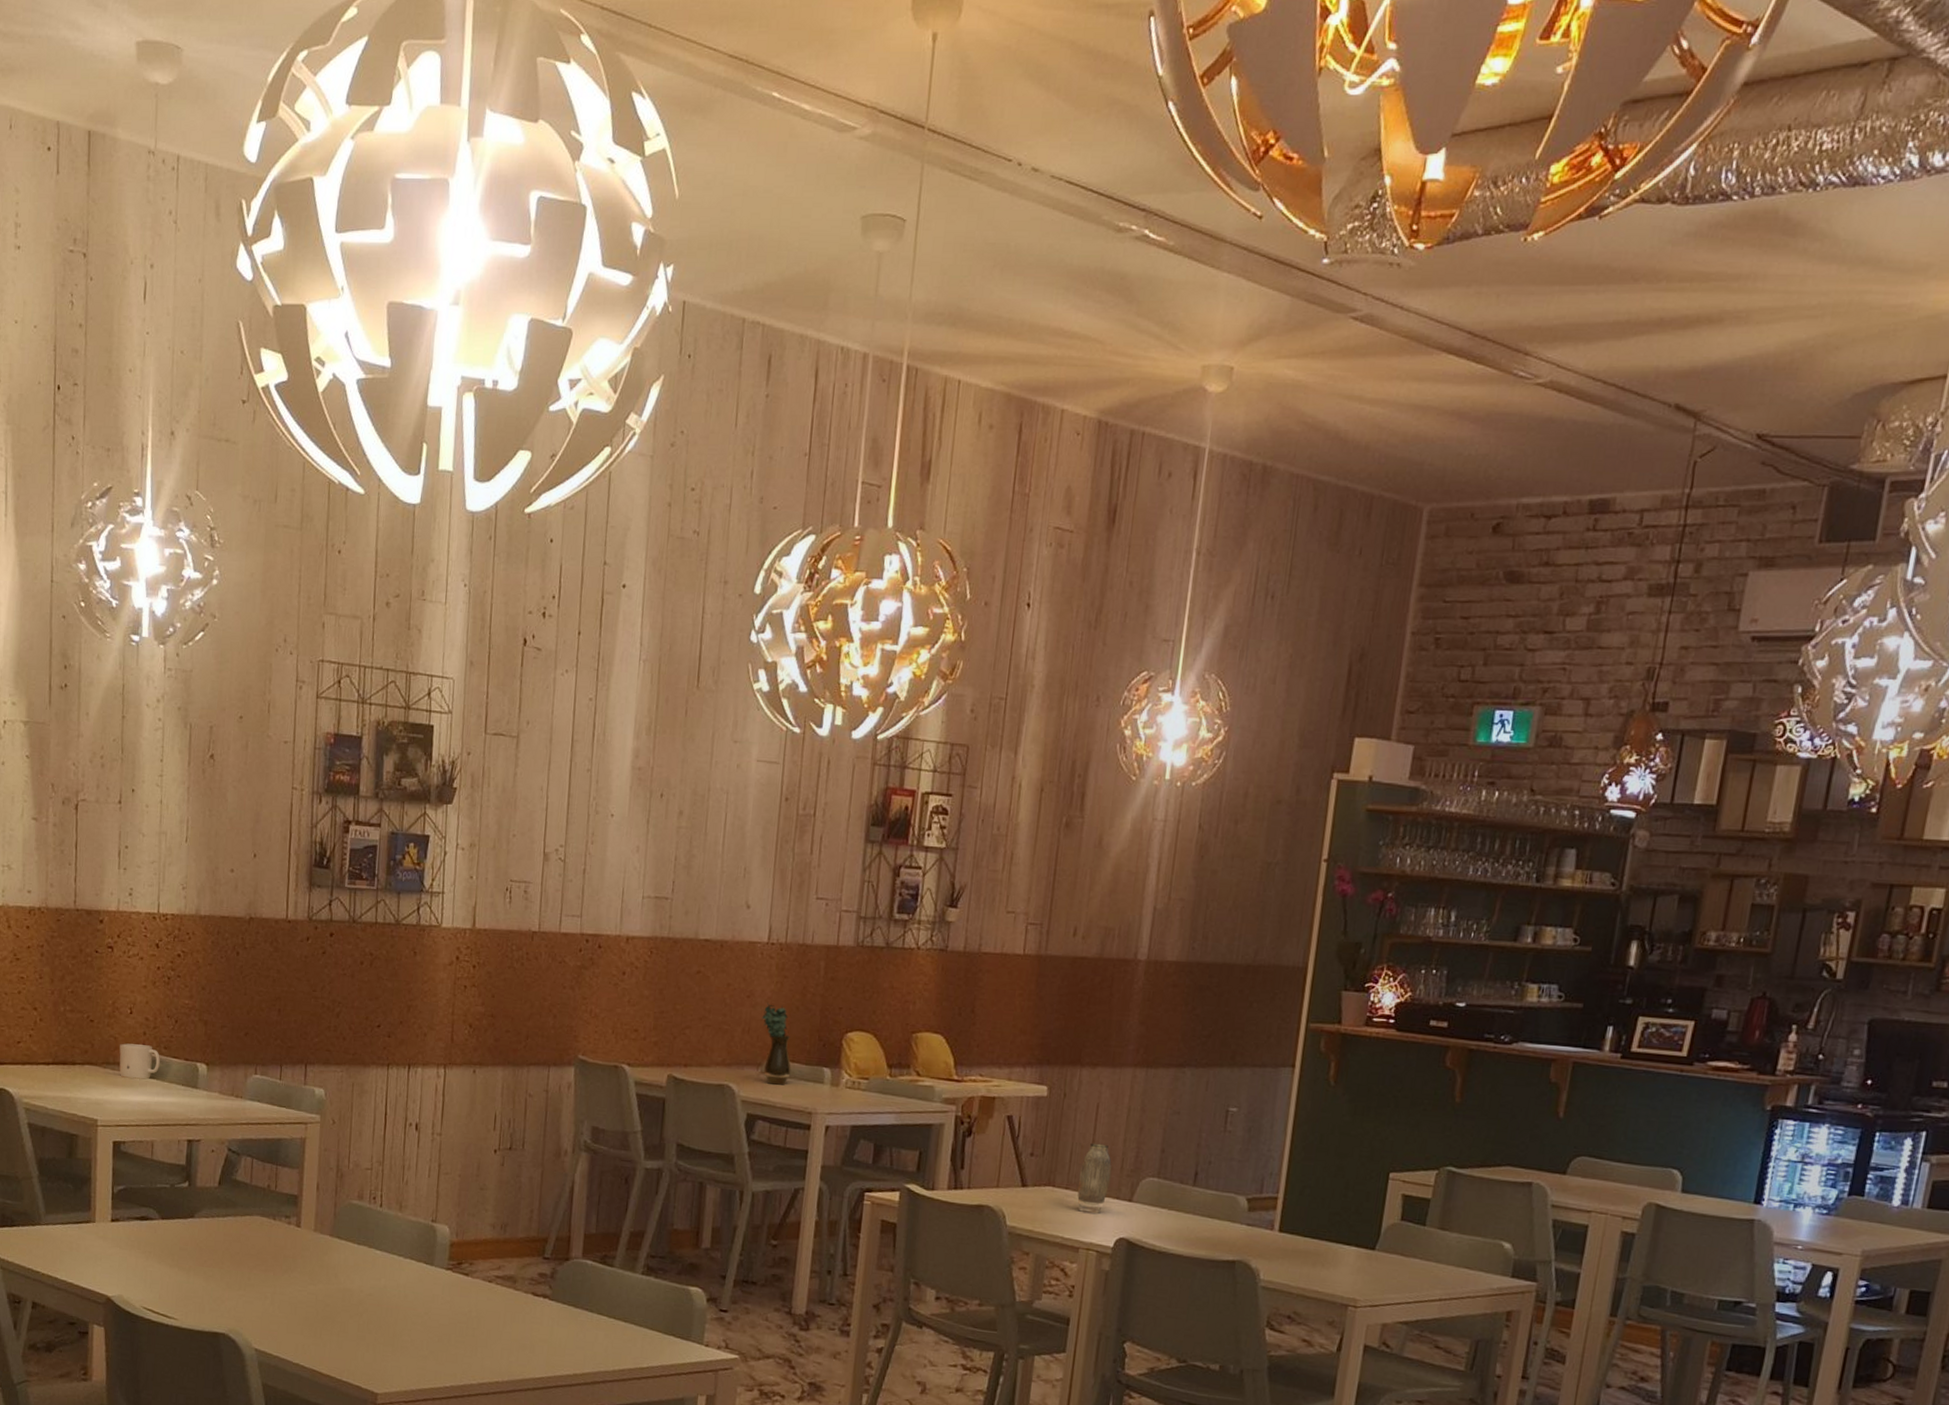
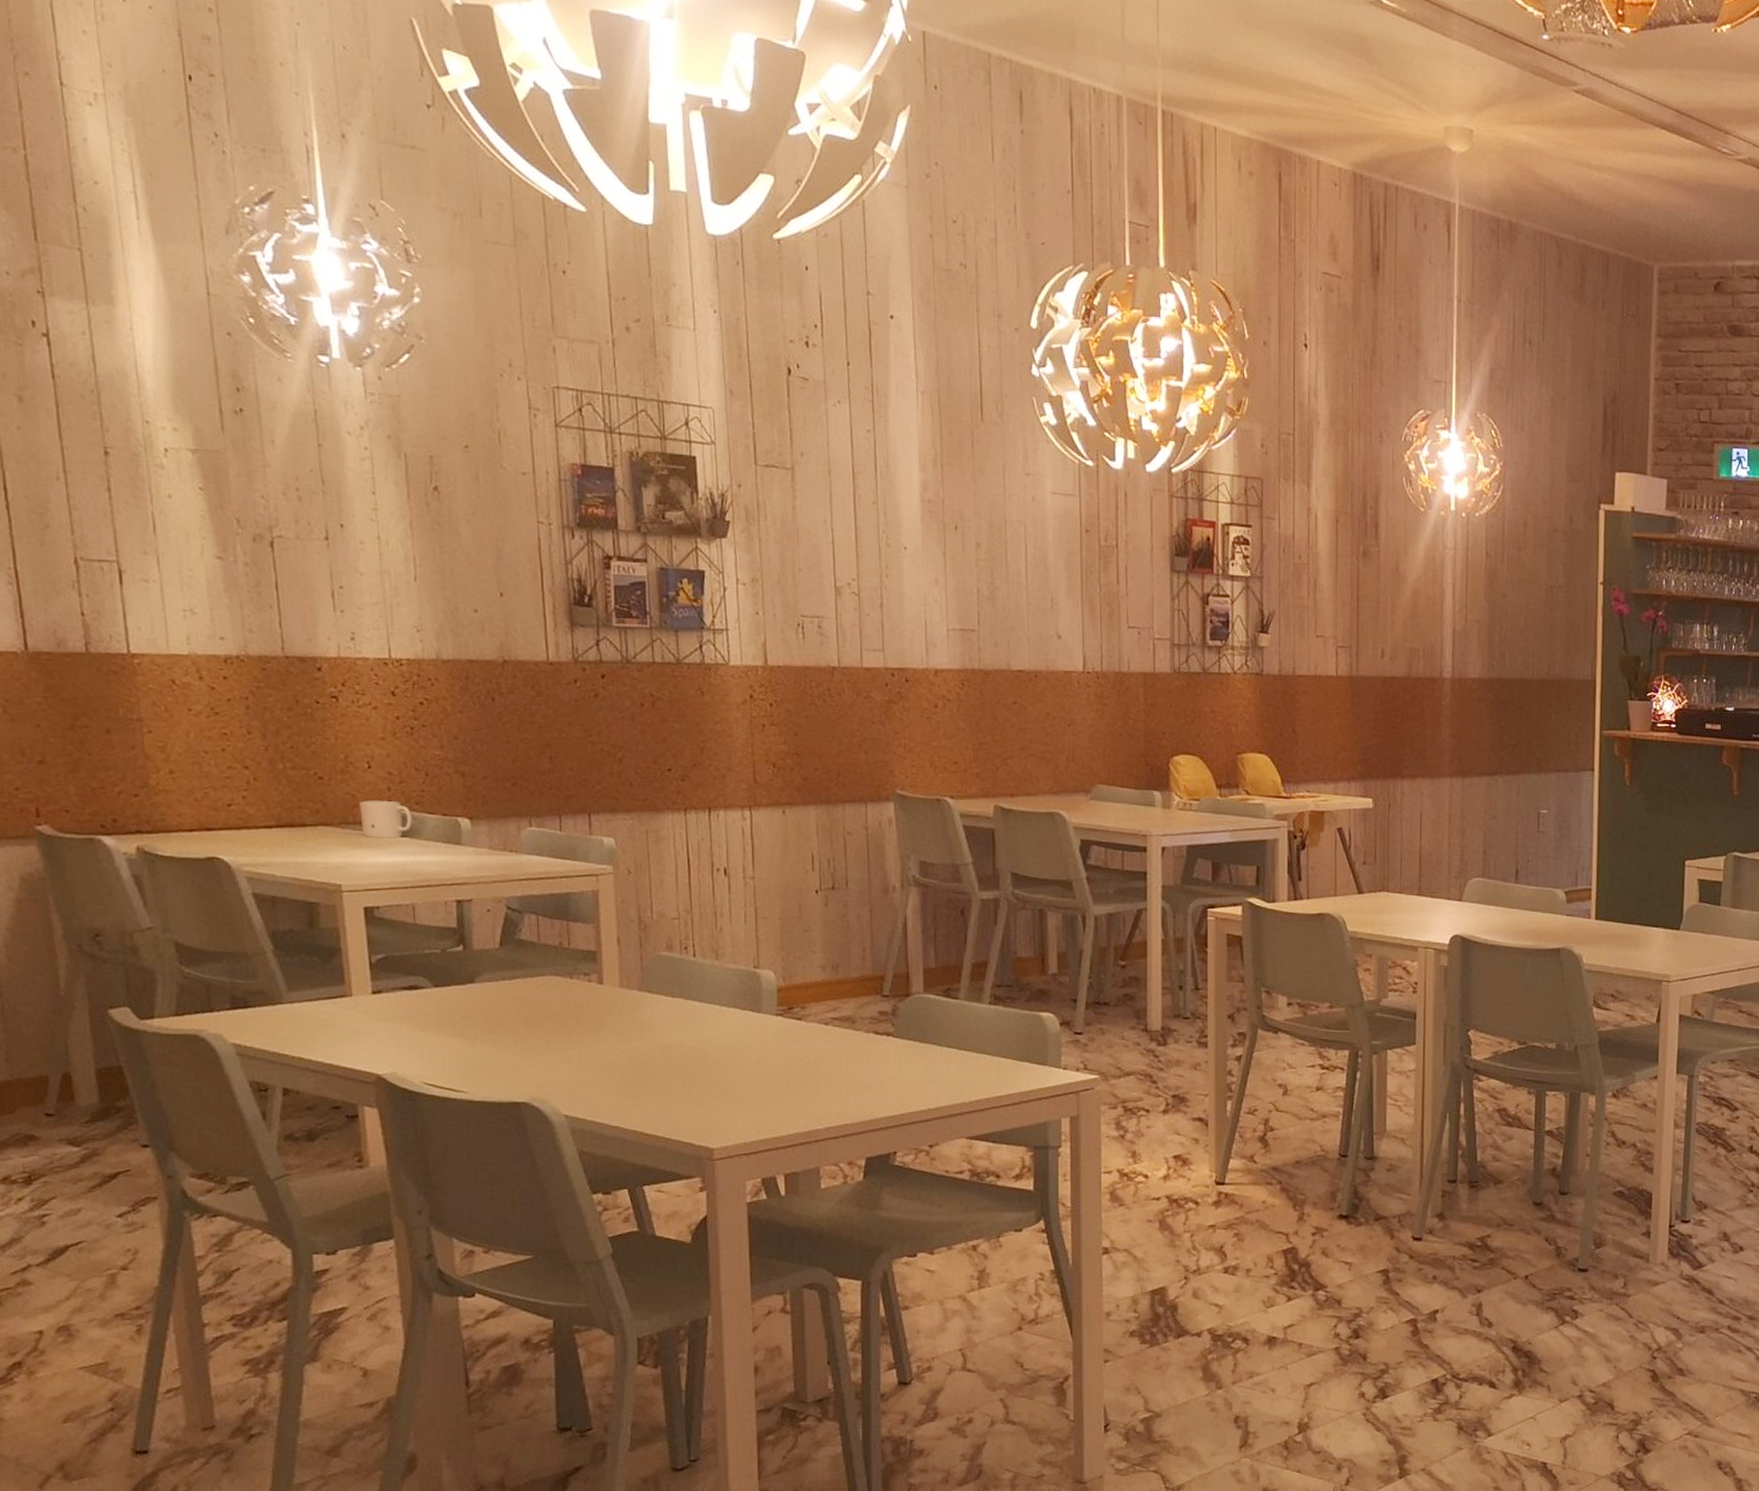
vase: present [762,1002,792,1085] -> none [1085,730,1121,810]
vase: present [1077,1143,1112,1214] -> none [1410,849,1439,915]

